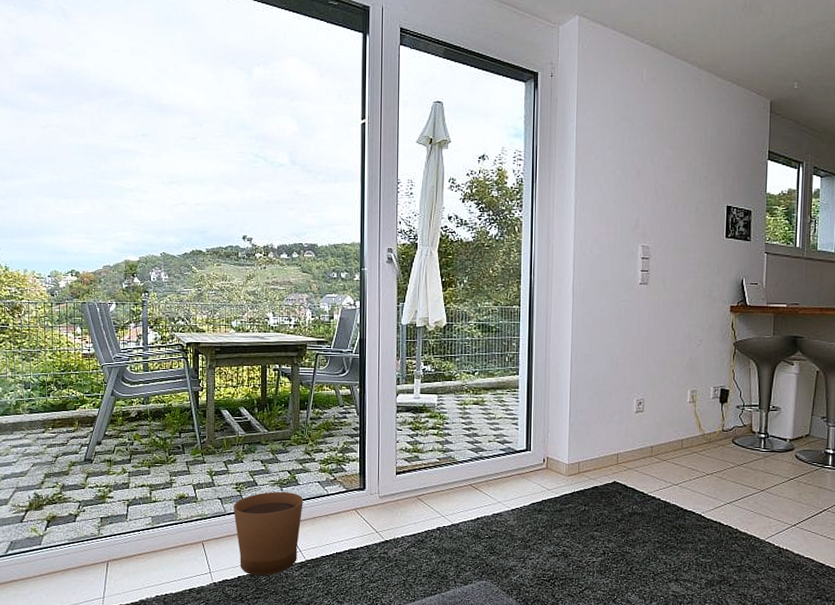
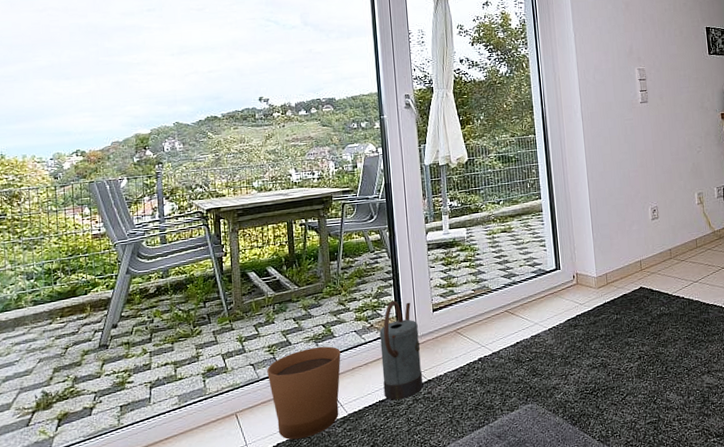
watering can: none [341,457,381,555] -> present [379,300,424,400]

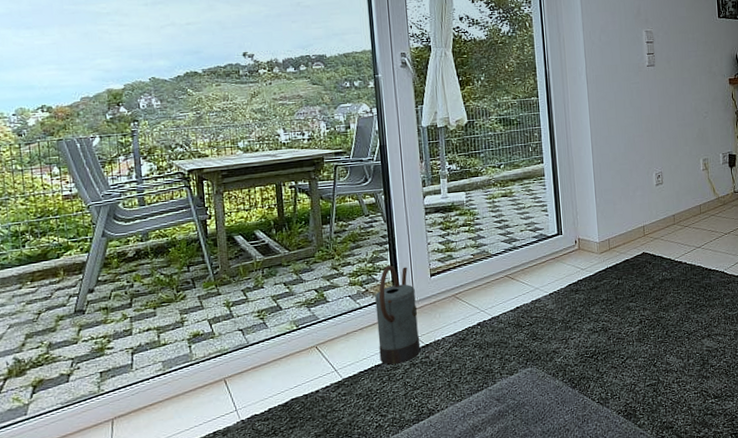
planter: present [267,346,341,440] -> none [257,311,335,405]

